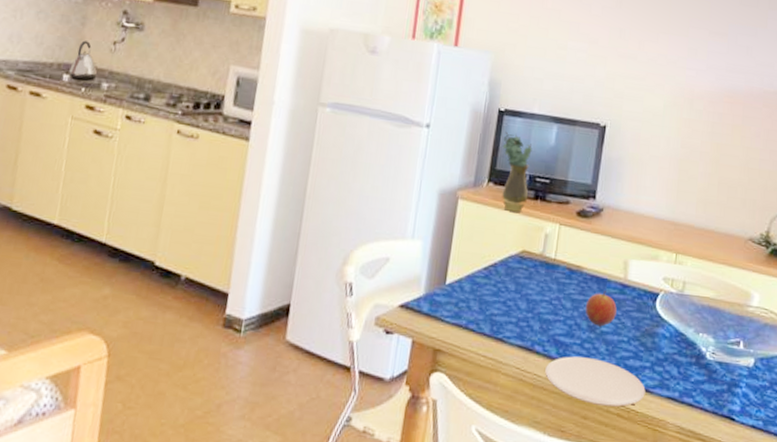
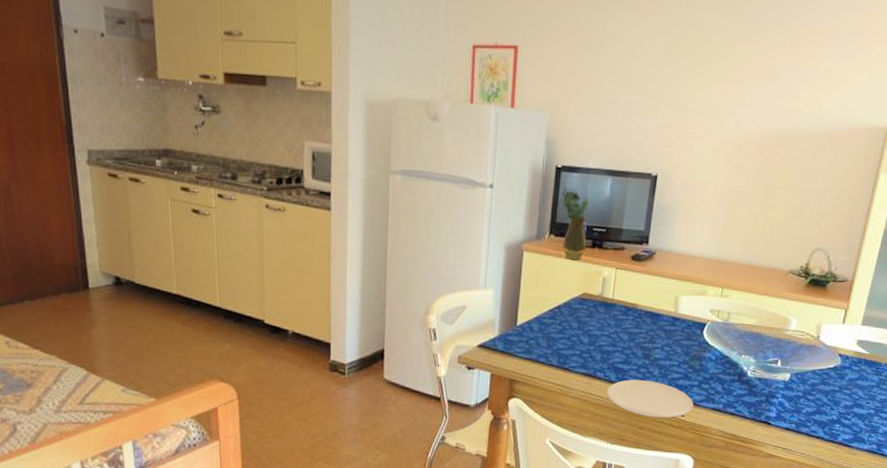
kettle: present [69,40,98,82] -> none [160,126,186,166]
fruit: present [585,291,617,327] -> none [640,324,668,354]

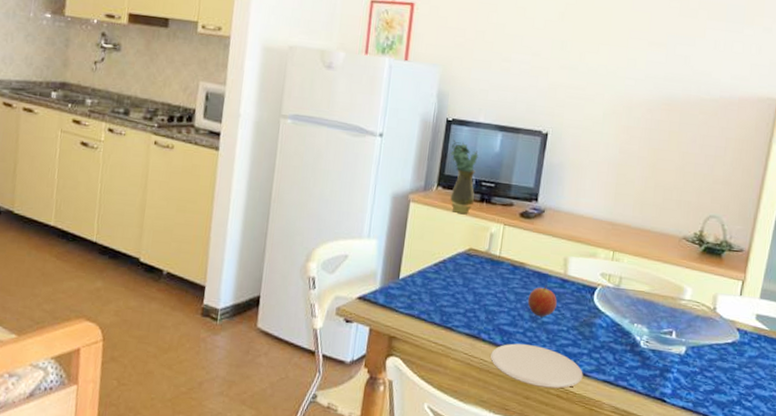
fruit: none [640,324,668,354] -> present [527,285,557,318]

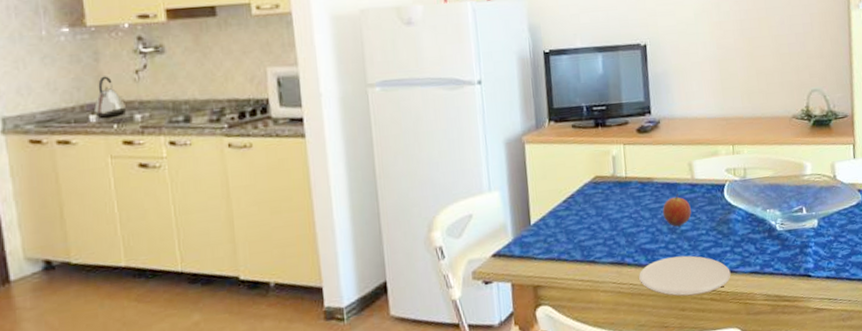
kettle: none [56,61,82,99] -> present [94,76,127,119]
vase: present [450,139,478,214] -> none [554,70,590,144]

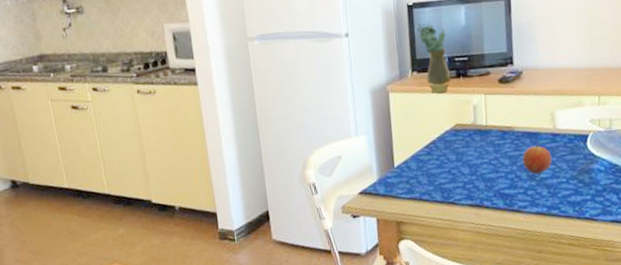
kettle: present [94,76,127,119] -> none [36,33,59,69]
vase: none [554,70,590,144] -> present [417,23,452,93]
plate: present [639,255,731,297] -> none [497,201,591,240]

